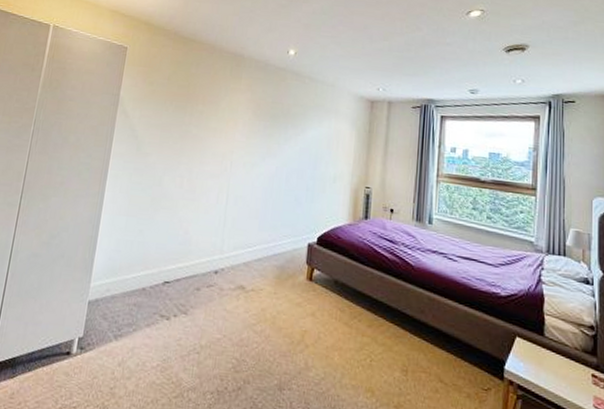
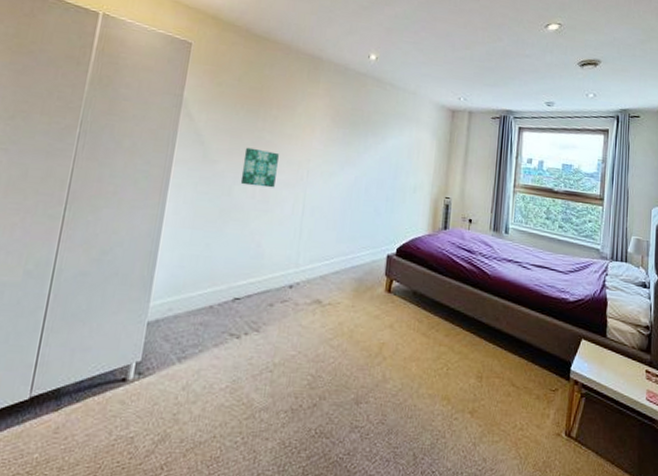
wall art: none [169,141,204,179] -> present [240,147,279,188]

